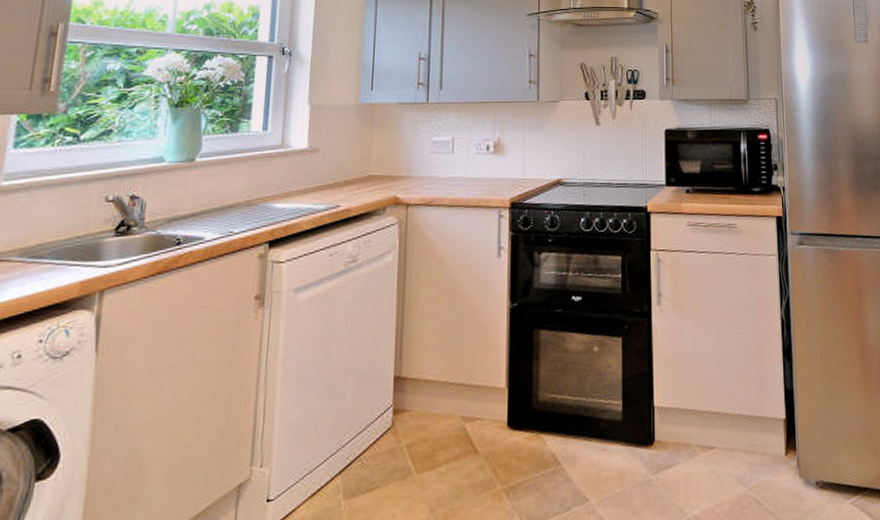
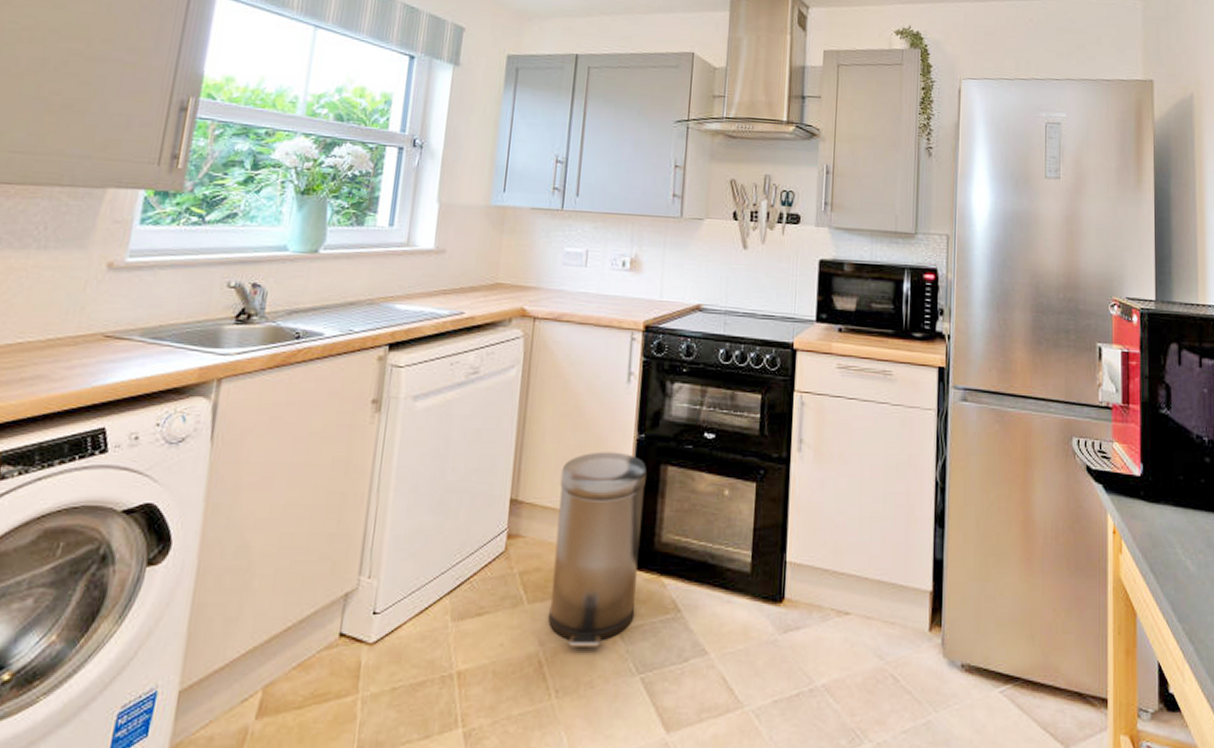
pedal bin: none [437,322,521,510] -> present [548,451,647,647]

